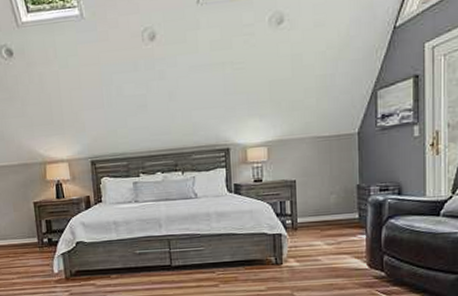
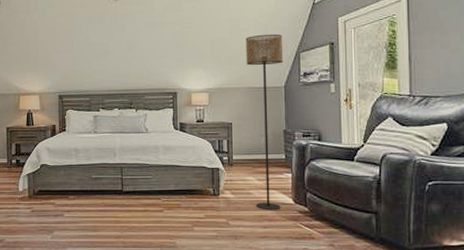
floor lamp: none [311,68,357,278] -> present [245,33,284,210]

